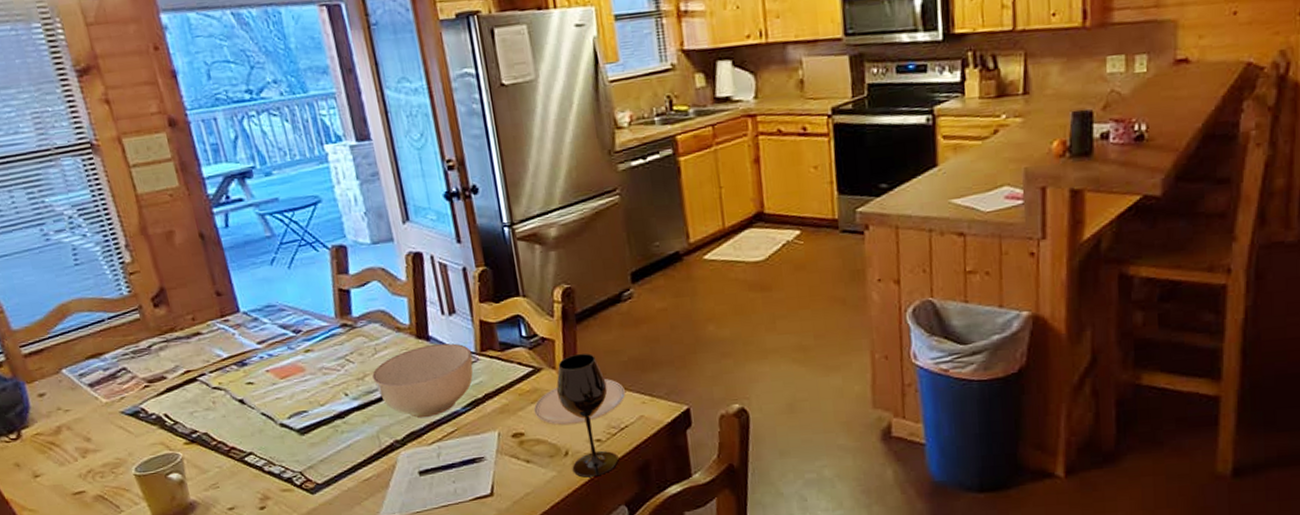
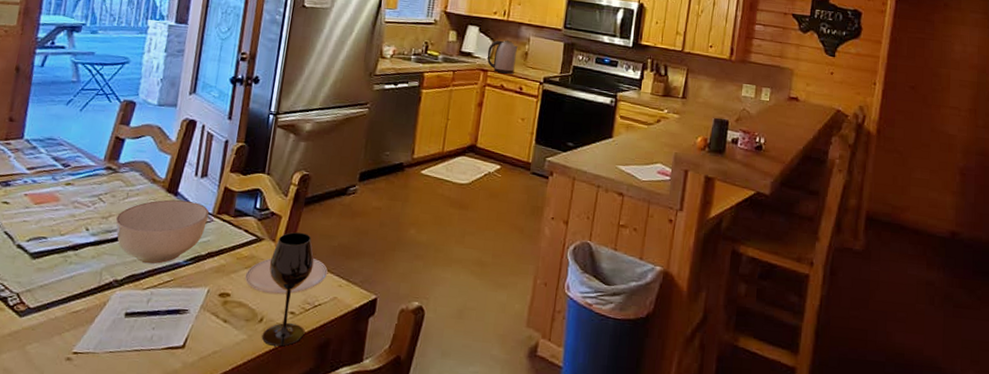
kettle: none [749,69,791,115] -> present [487,40,518,74]

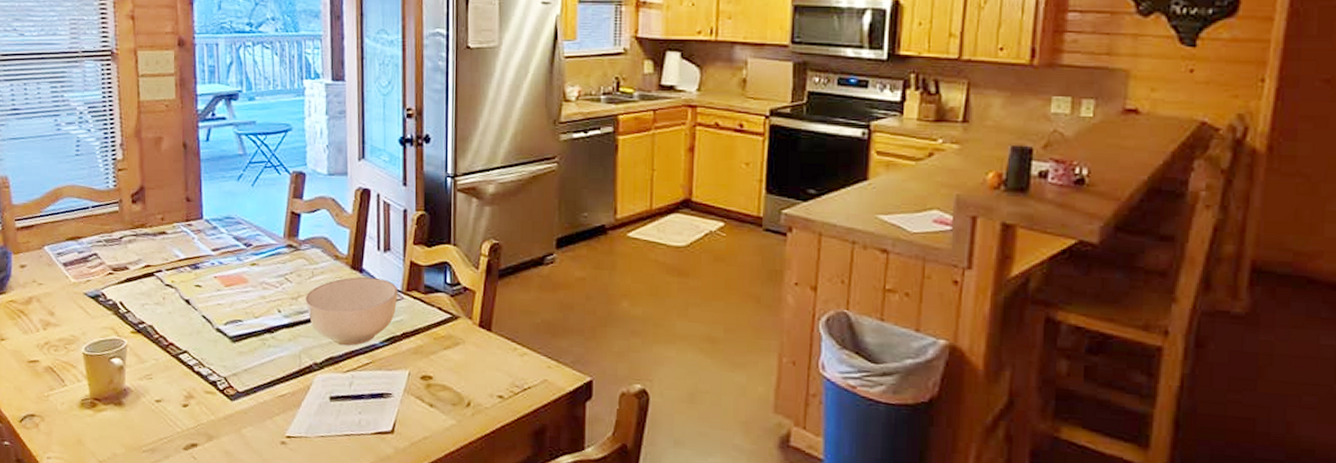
plate: present [245,258,328,295] -> none [445,337,533,378]
wineglass: present [261,232,315,347] -> none [469,308,517,433]
kettle: present [487,40,518,74] -> none [694,65,733,108]

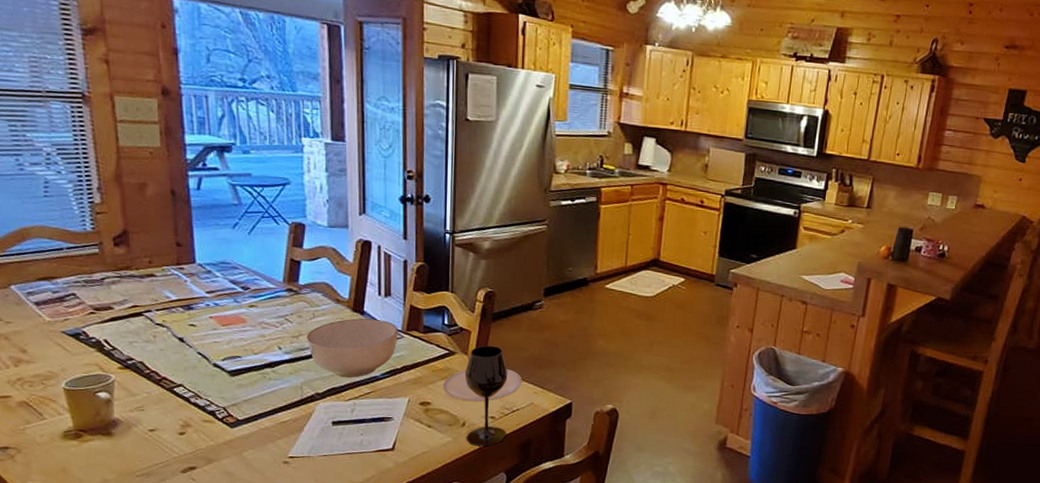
plate: none [445,337,533,378] -> present [442,369,522,402]
wineglass: none [469,308,517,433] -> present [464,345,508,447]

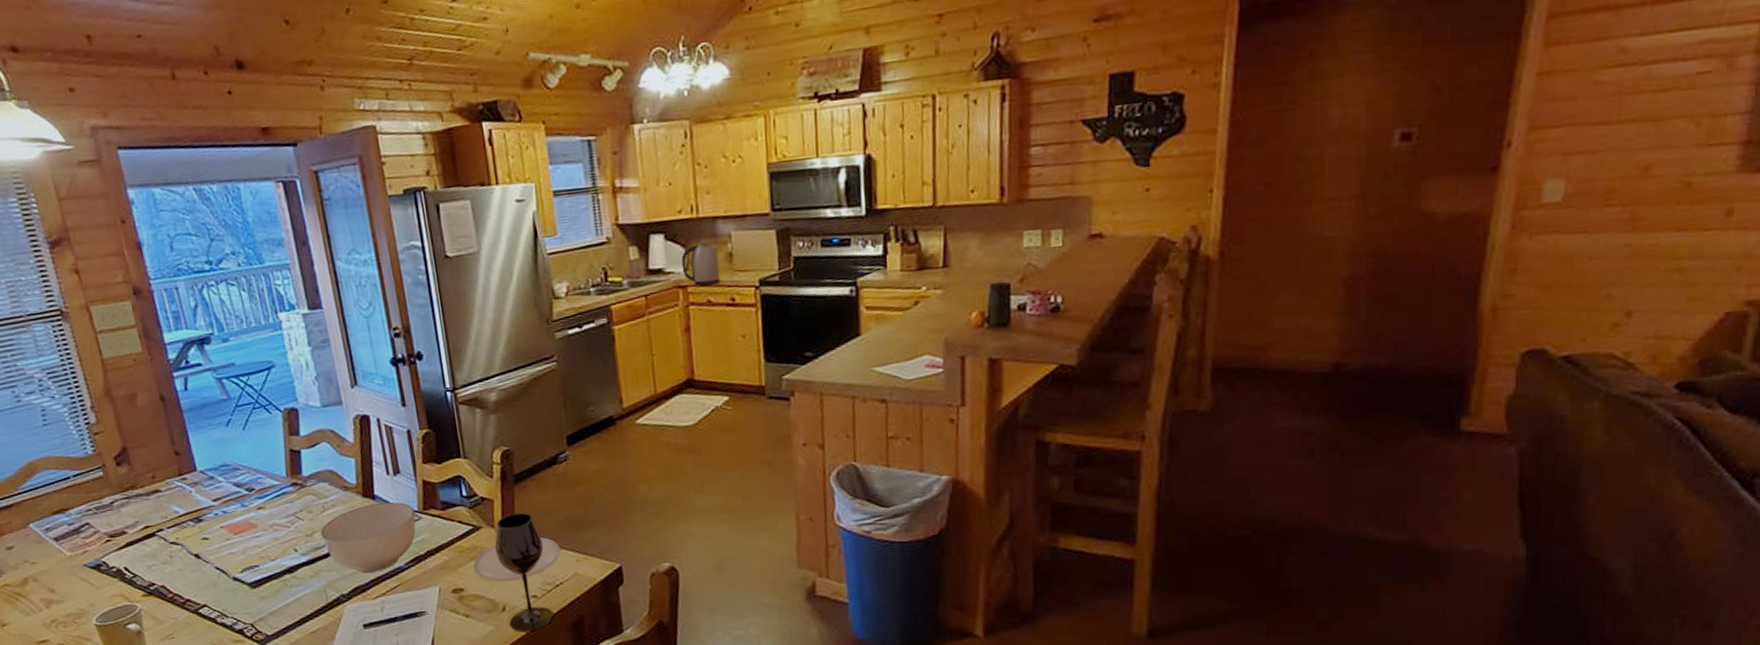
kettle: none [665,151,698,187] -> present [681,242,720,286]

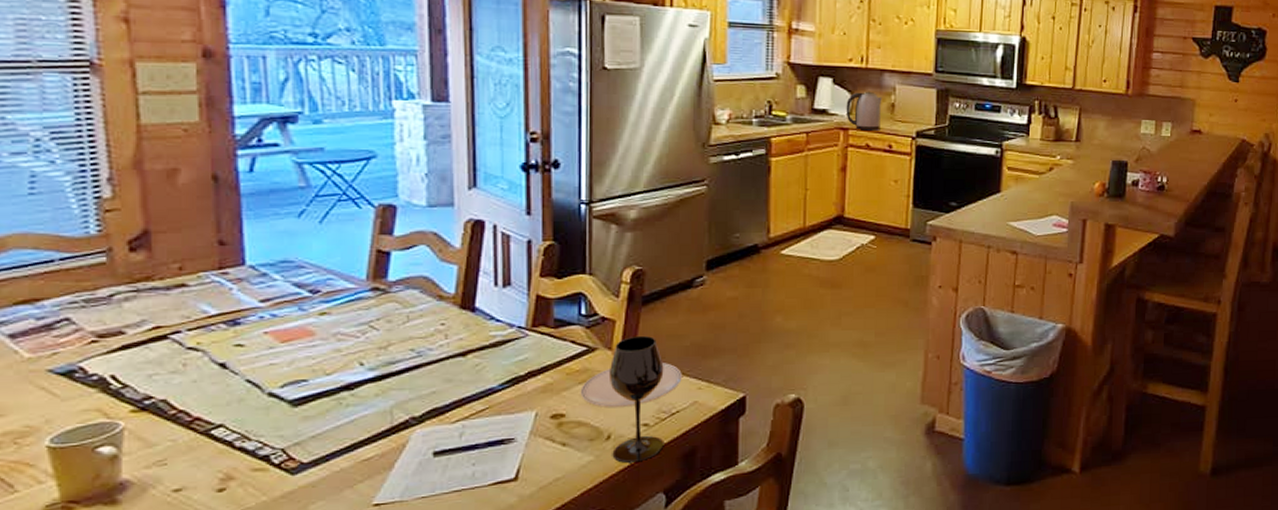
bowl: present [320,502,416,573] -> none [399,315,522,393]

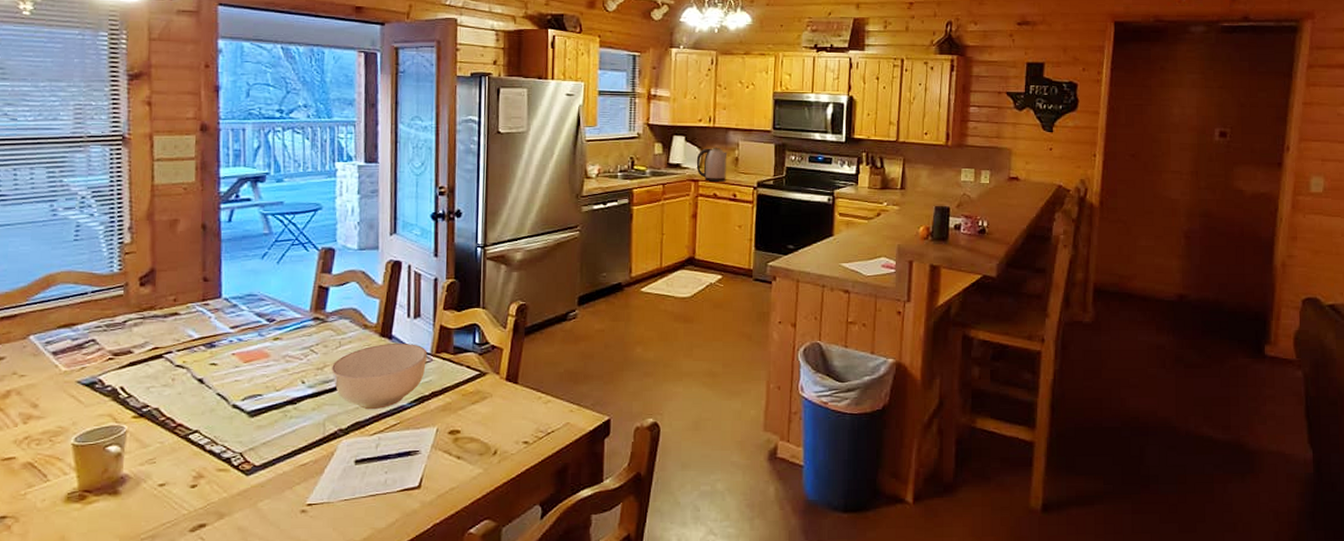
bowl: none [399,315,522,393] -> present [332,342,428,409]
plate: present [580,363,682,408] -> none [473,387,557,427]
wineglass: present [608,335,664,463] -> none [496,362,542,476]

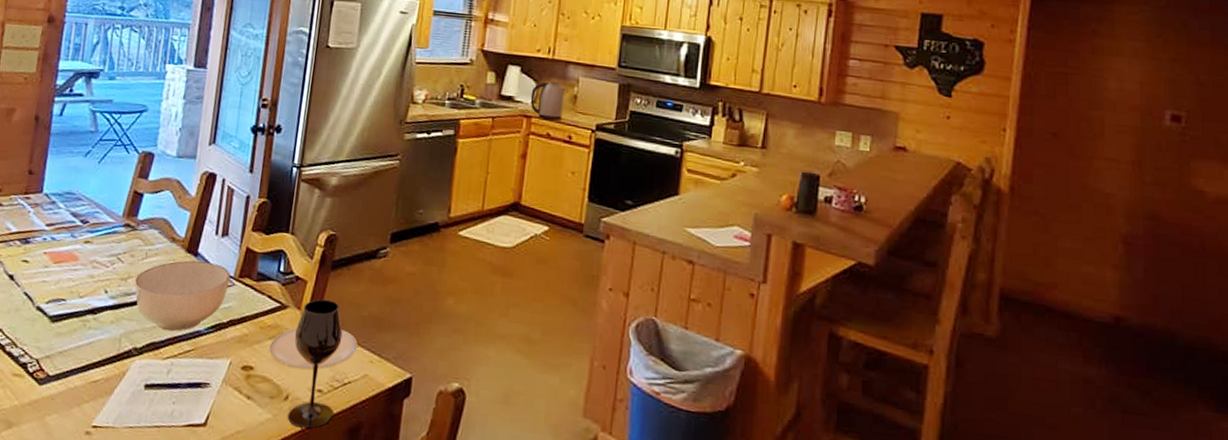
plate: none [473,387,557,427] -> present [268,328,358,370]
wineglass: none [496,362,542,476] -> present [287,299,343,429]

